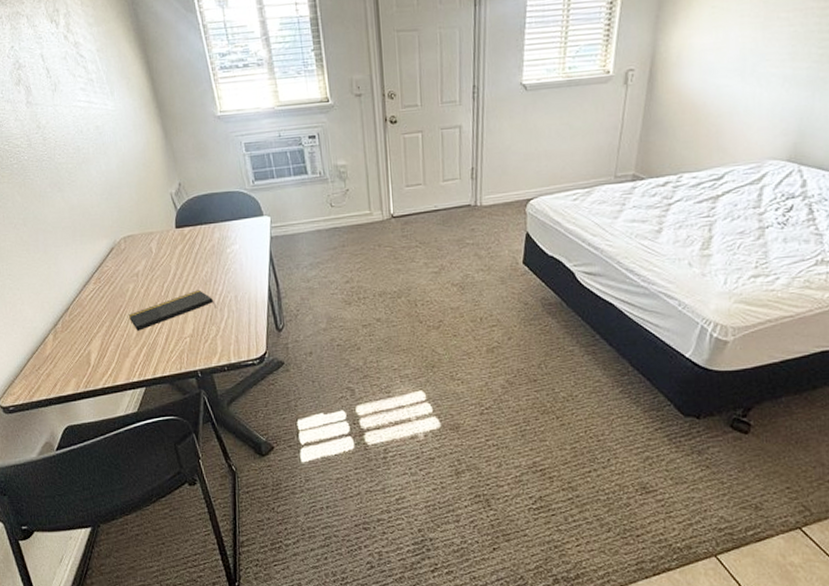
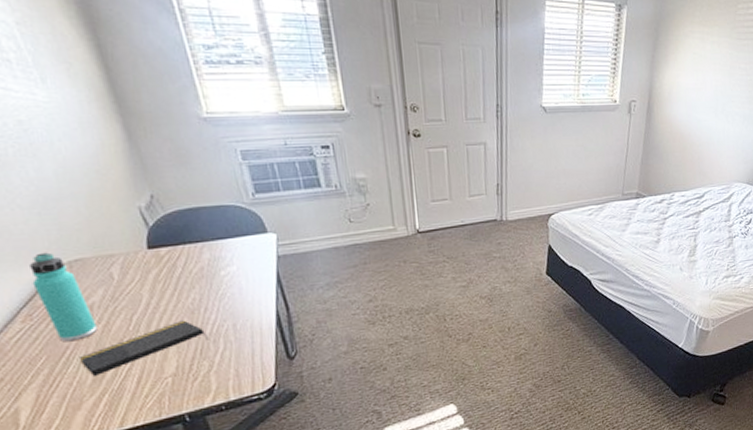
thermos bottle: none [100,229,141,302] -> present [30,252,98,342]

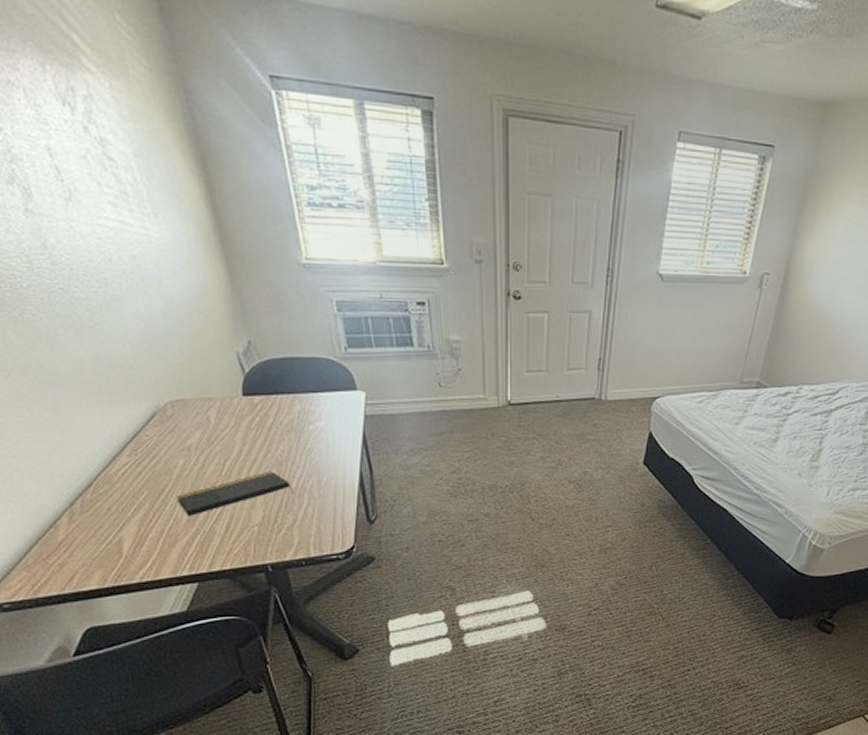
thermos bottle: present [30,252,98,342] -> none [137,390,194,480]

